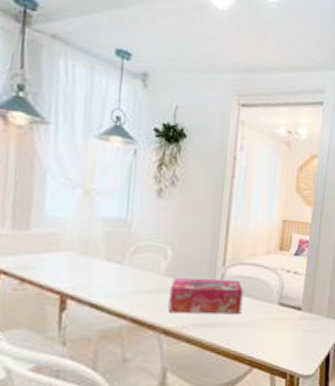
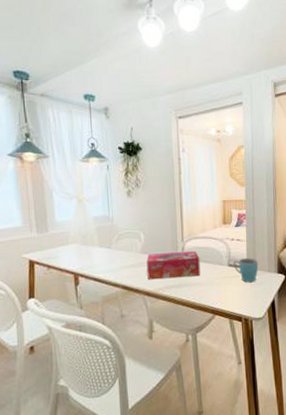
mug: none [285,297,317,329] -> present [233,258,259,283]

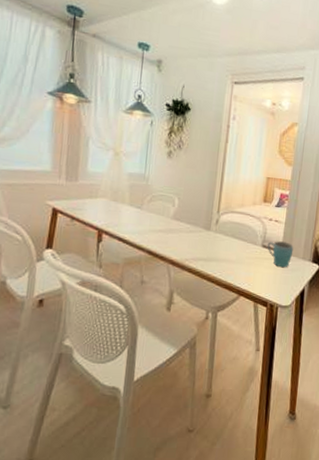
tissue box: present [146,251,201,280] -> none [175,221,234,252]

